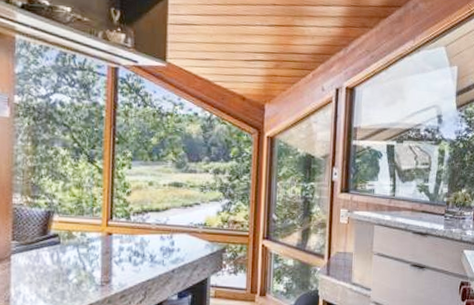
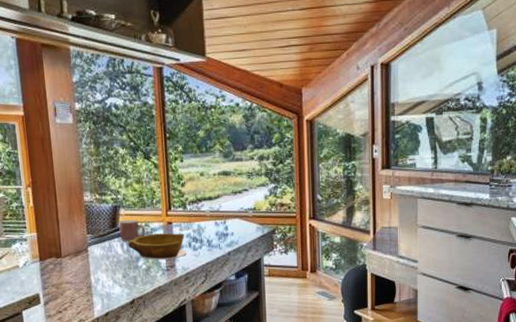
mug: none [50,227,80,251] -> present [118,219,145,242]
bowl: none [58,245,125,274] -> present [127,233,186,260]

